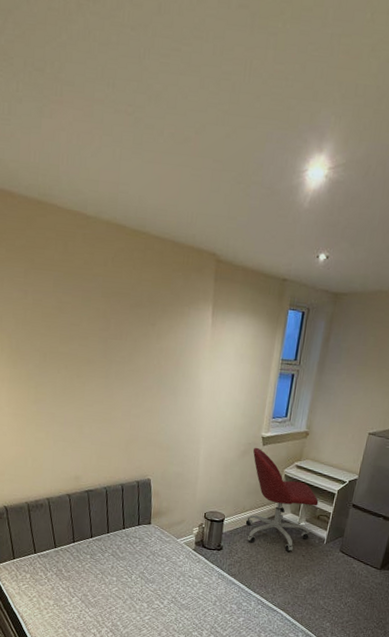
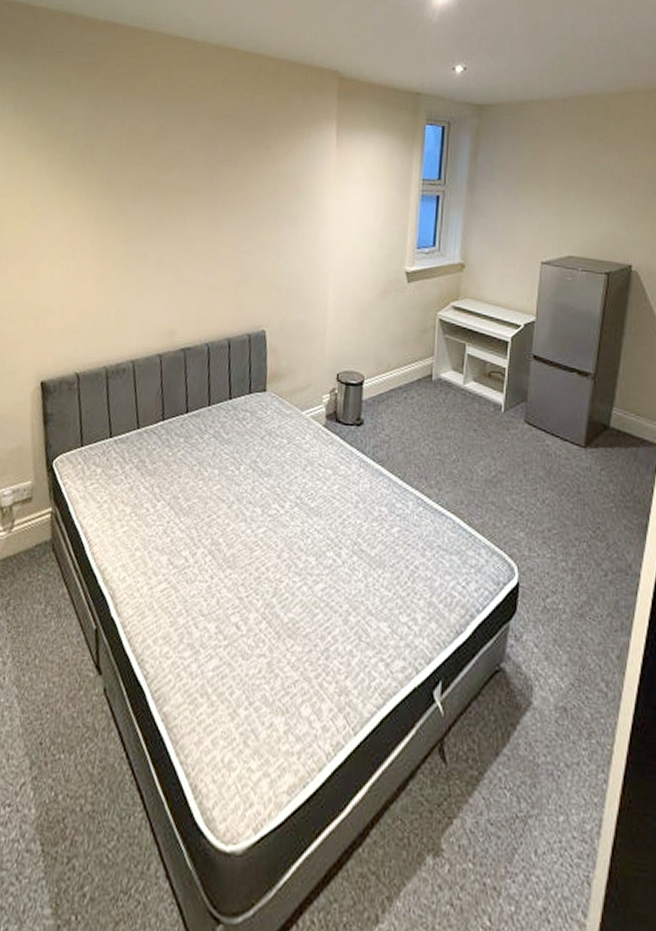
office chair: present [245,447,319,552] -> none [392,285,487,424]

